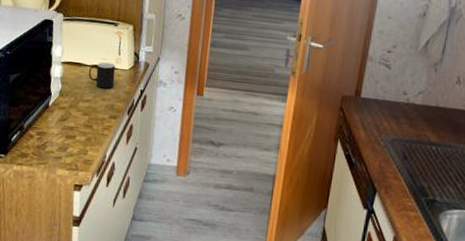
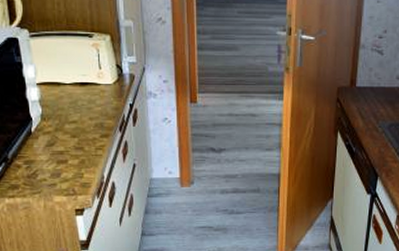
cup: present [88,62,116,89] -> none [69,78,100,107]

